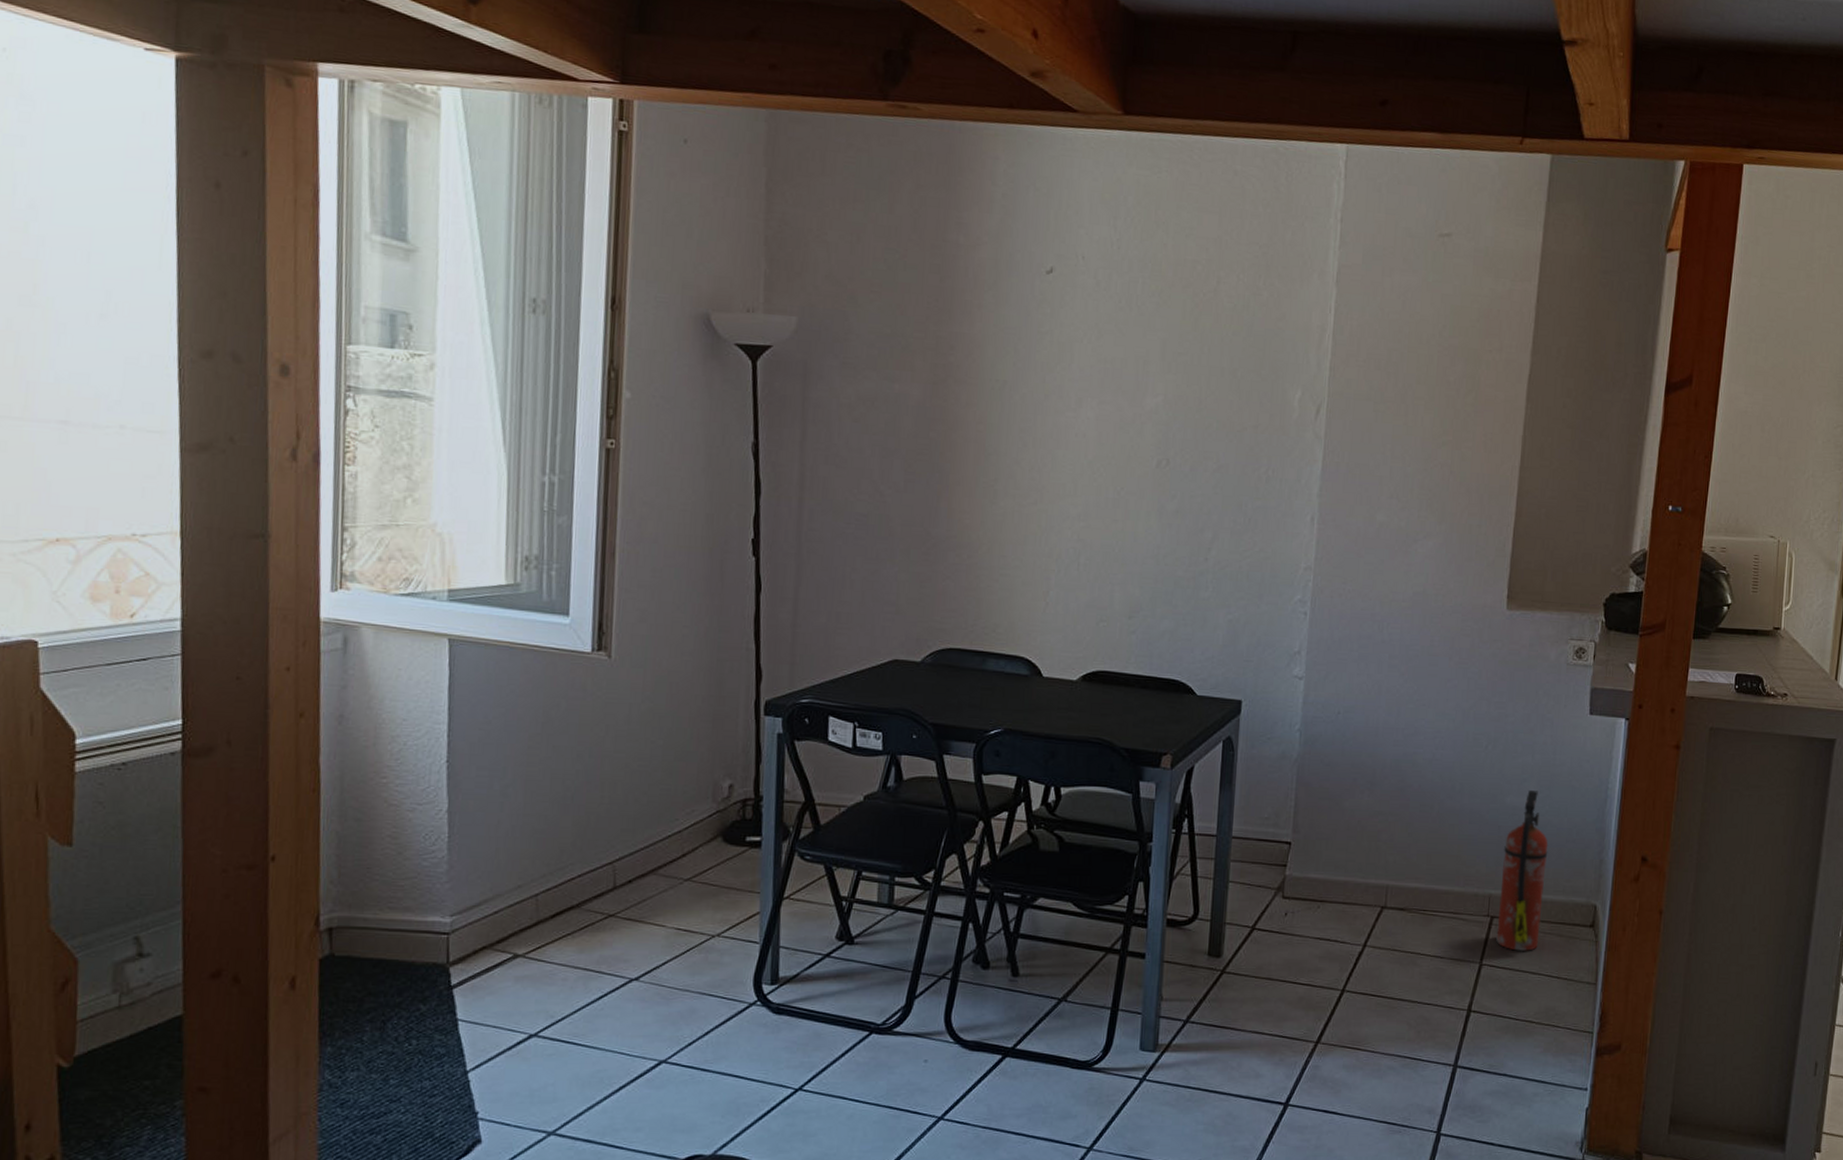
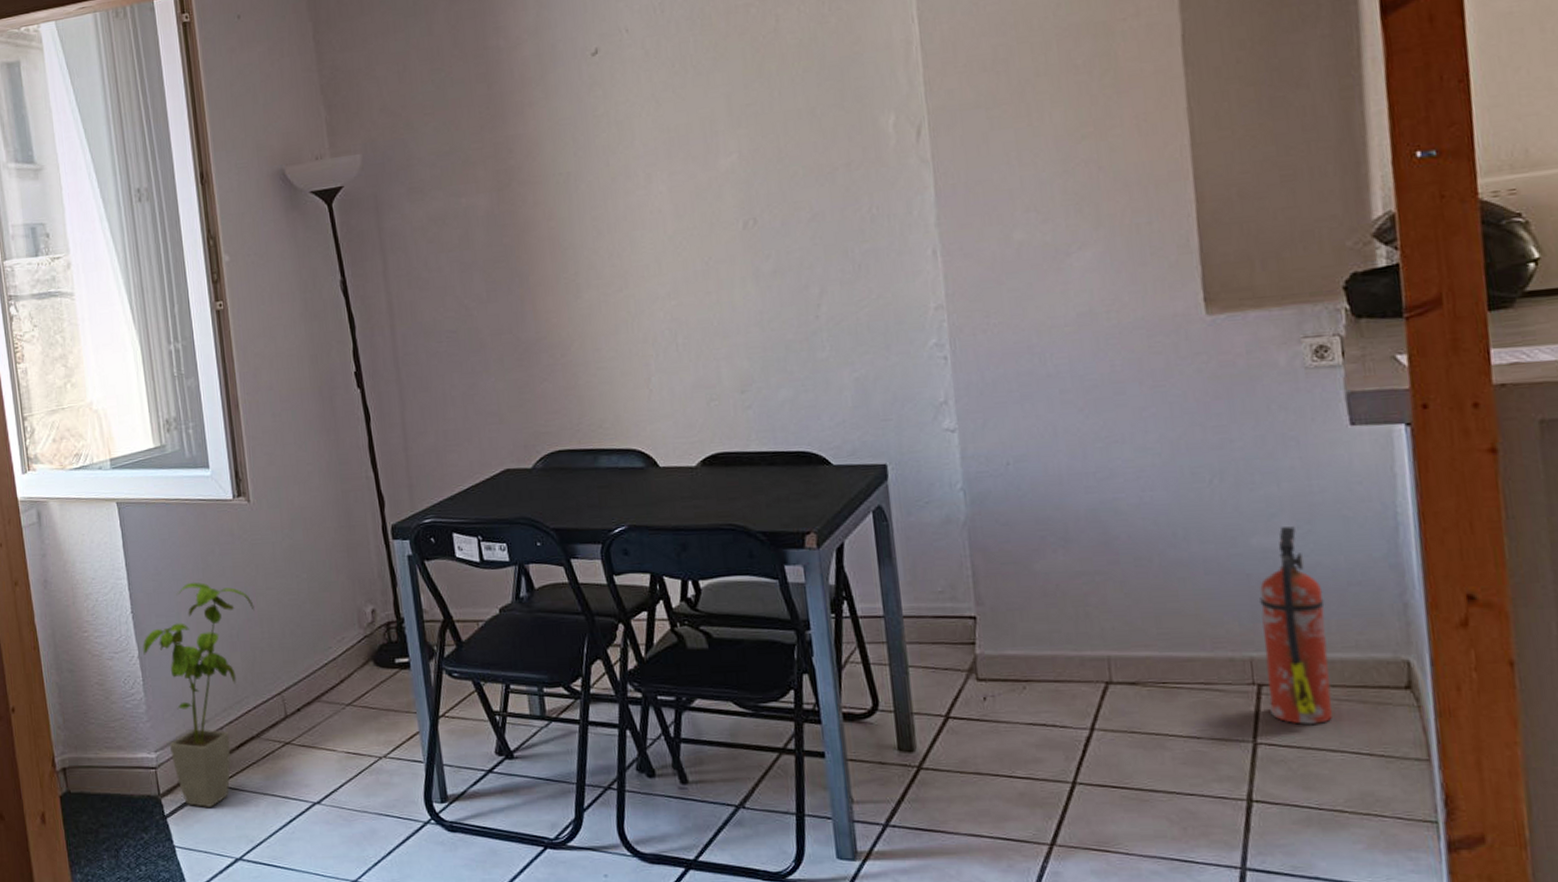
house plant: none [454,737,597,979] -> present [143,582,255,807]

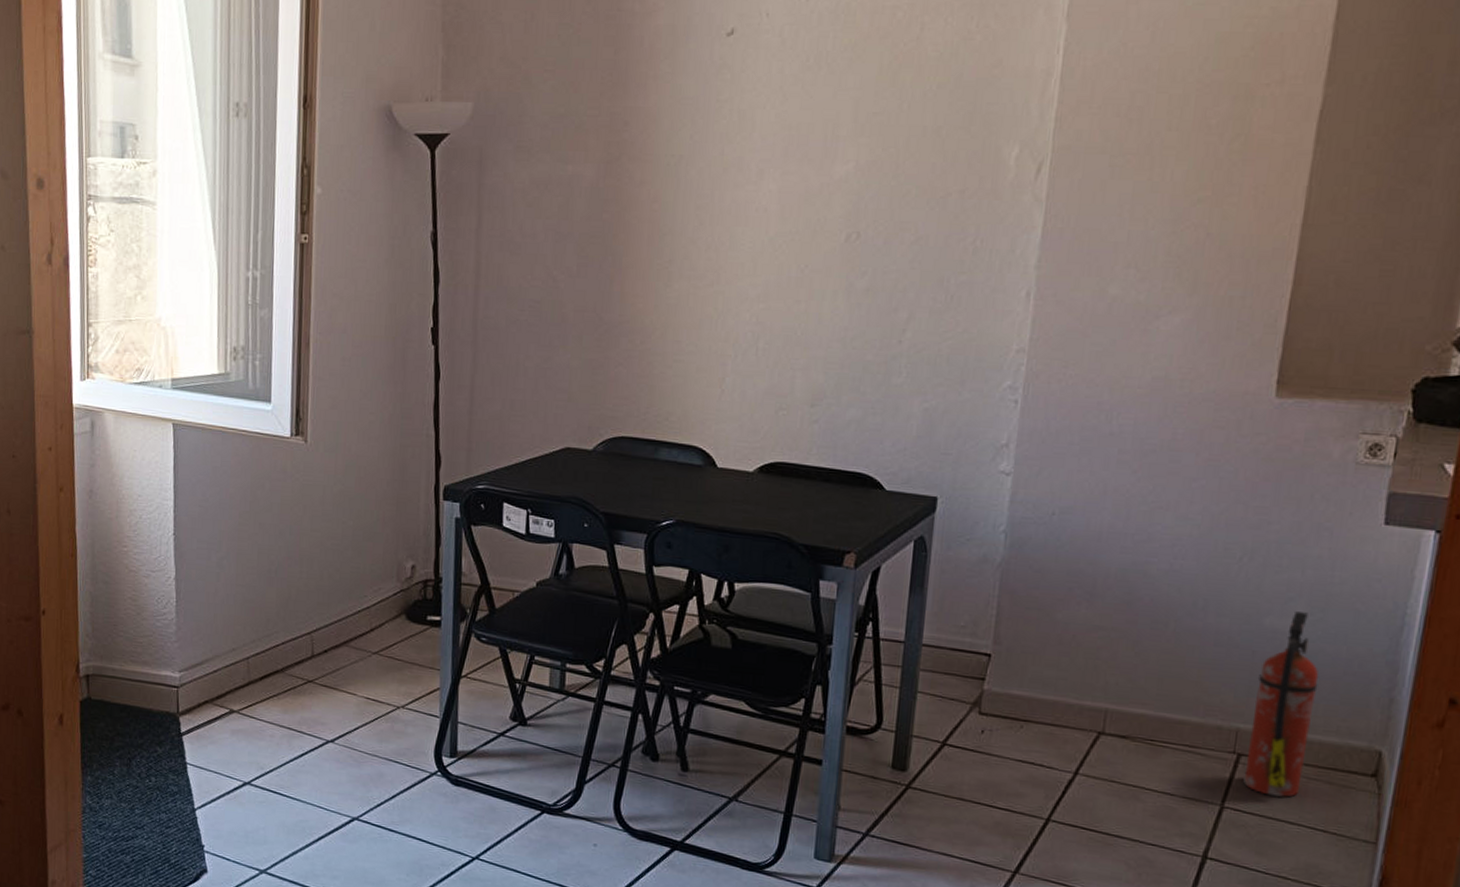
house plant: present [143,582,255,807] -> none [180,514,297,731]

